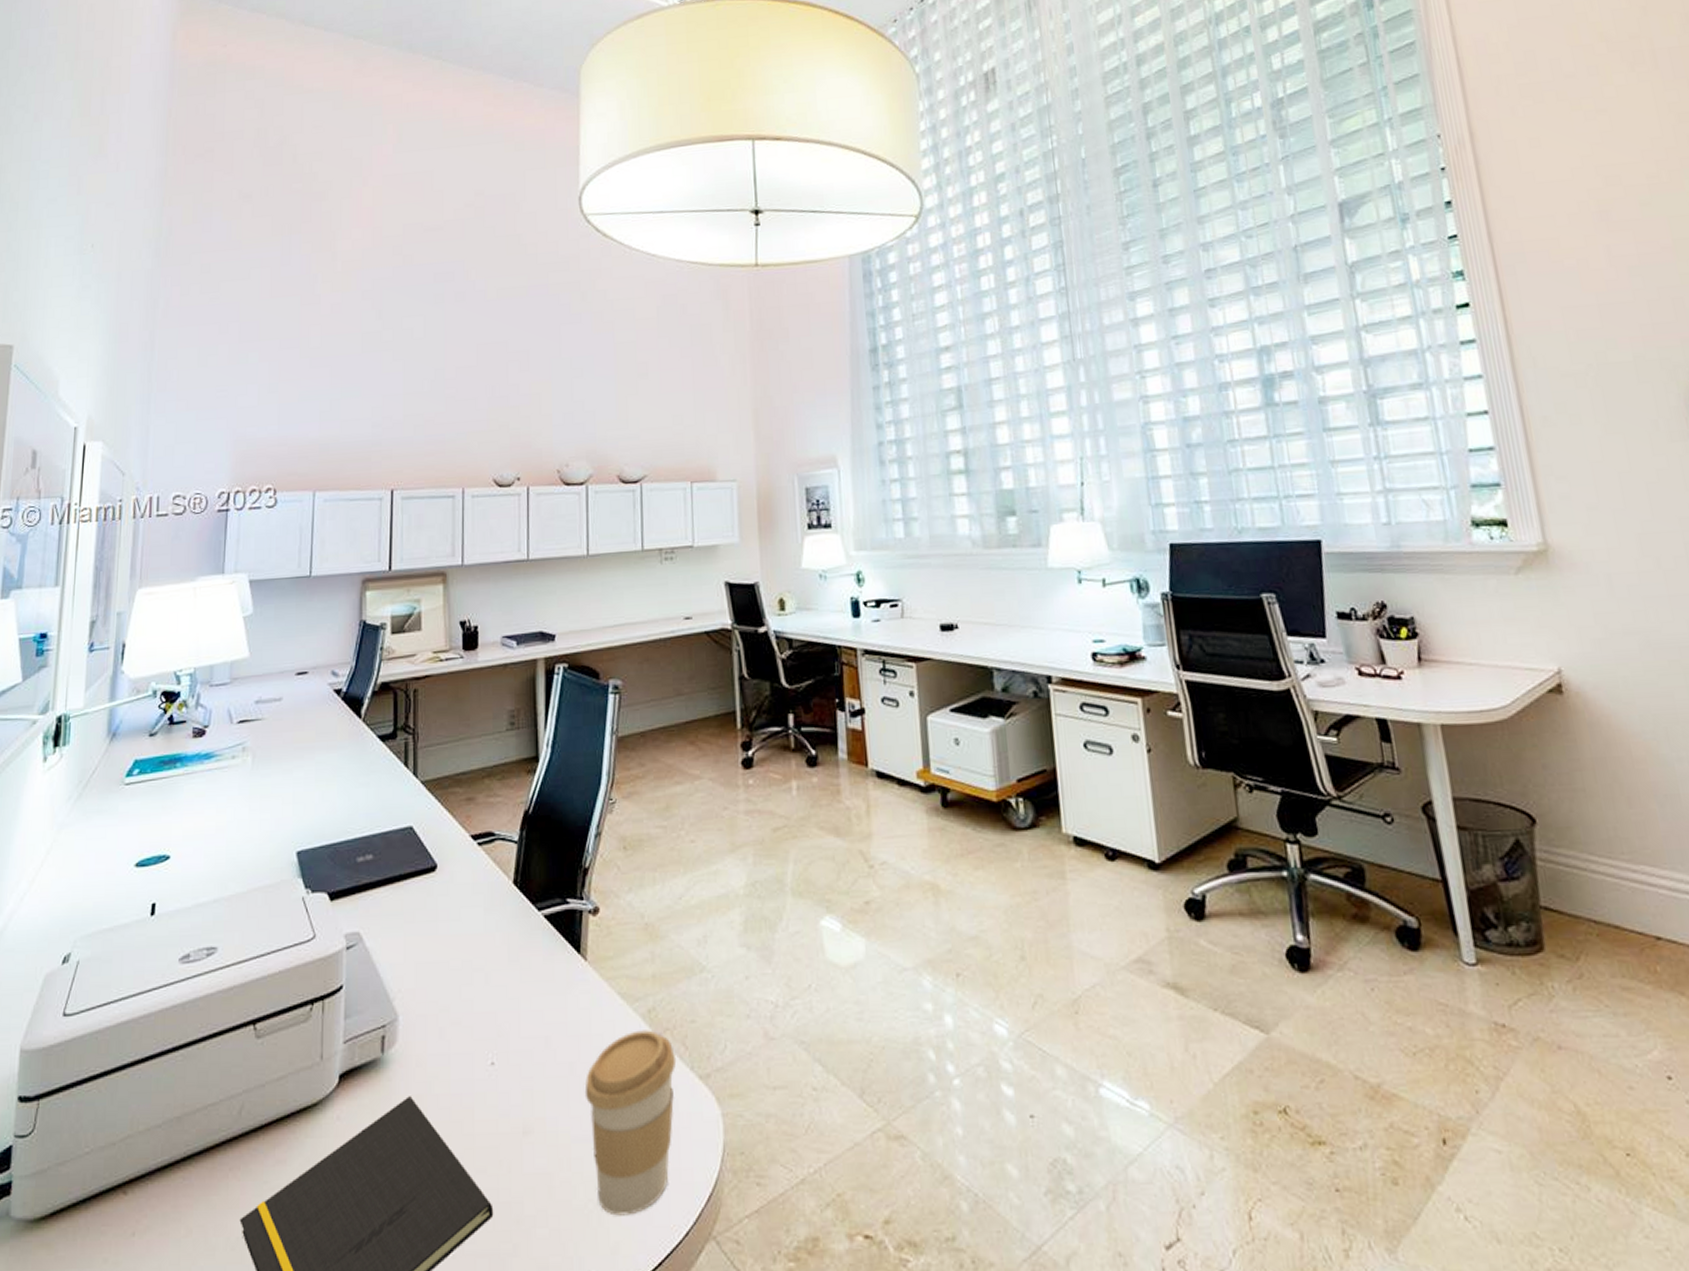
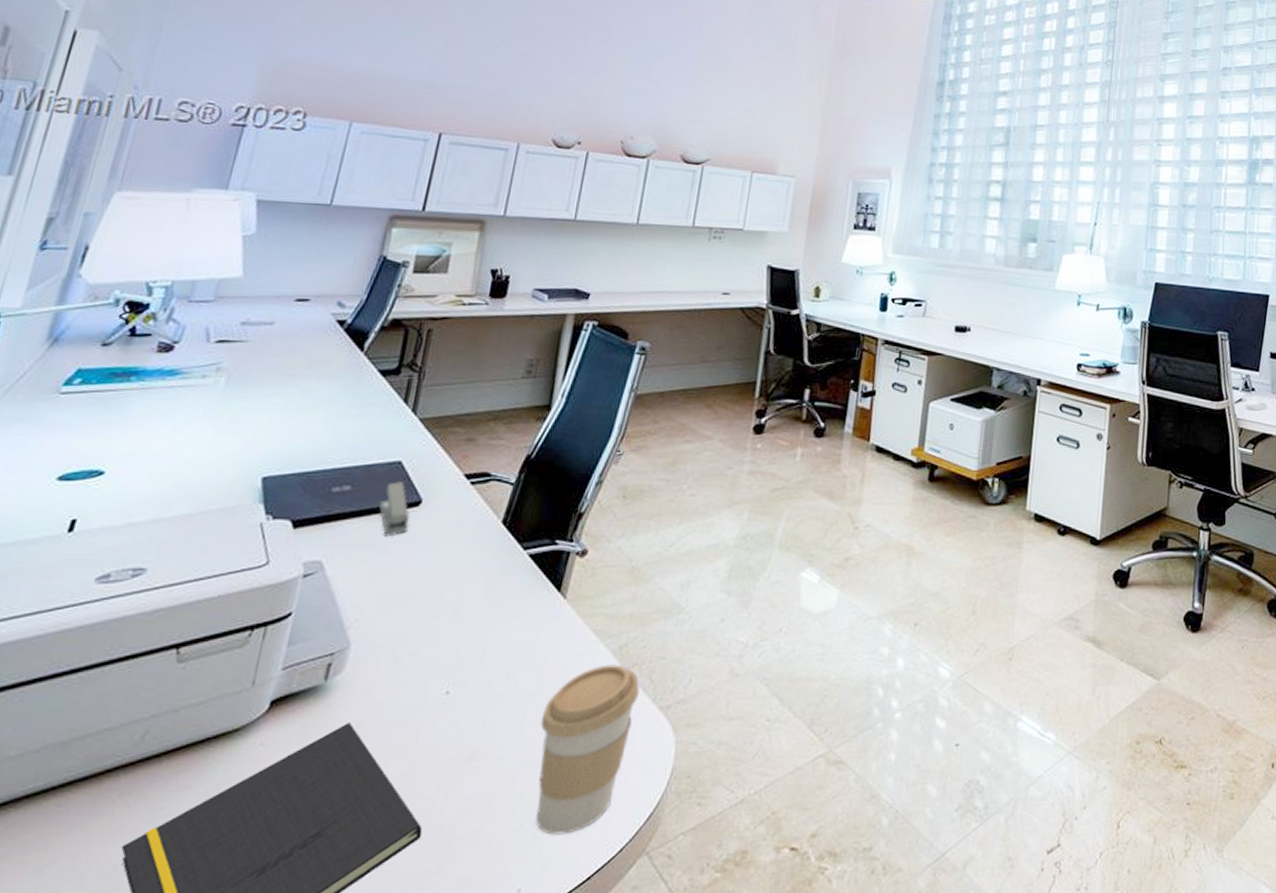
stapler: none [401,847,429,904] -> present [379,482,410,537]

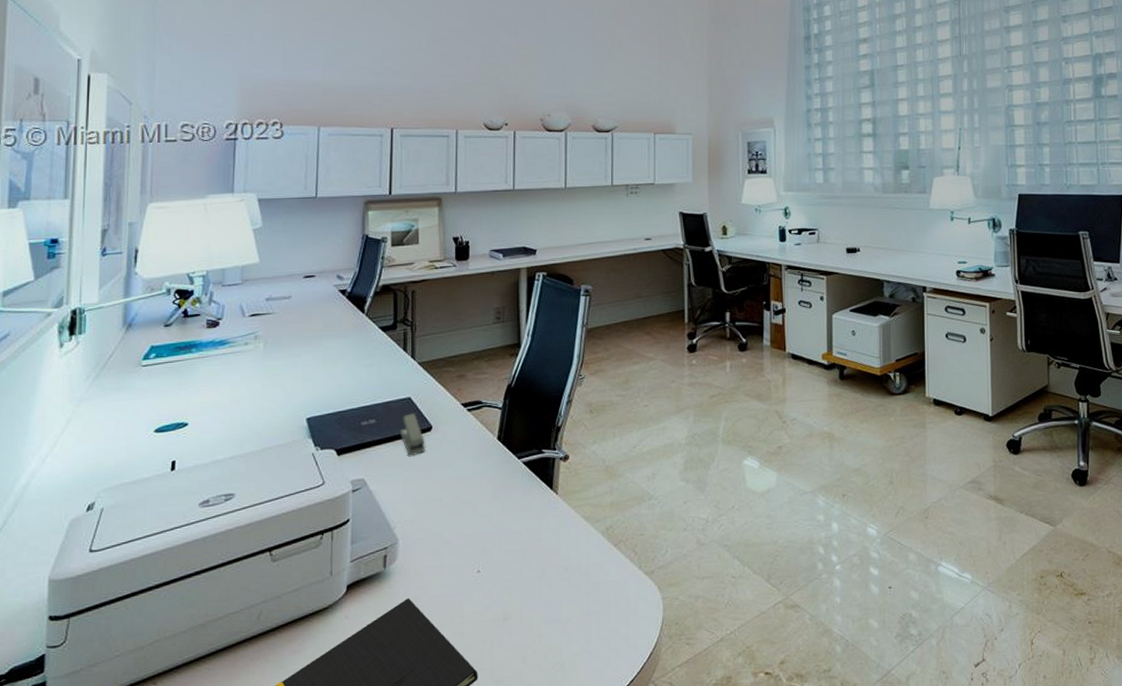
coffee cup: present [536,664,640,835] -> none [554,542,628,672]

